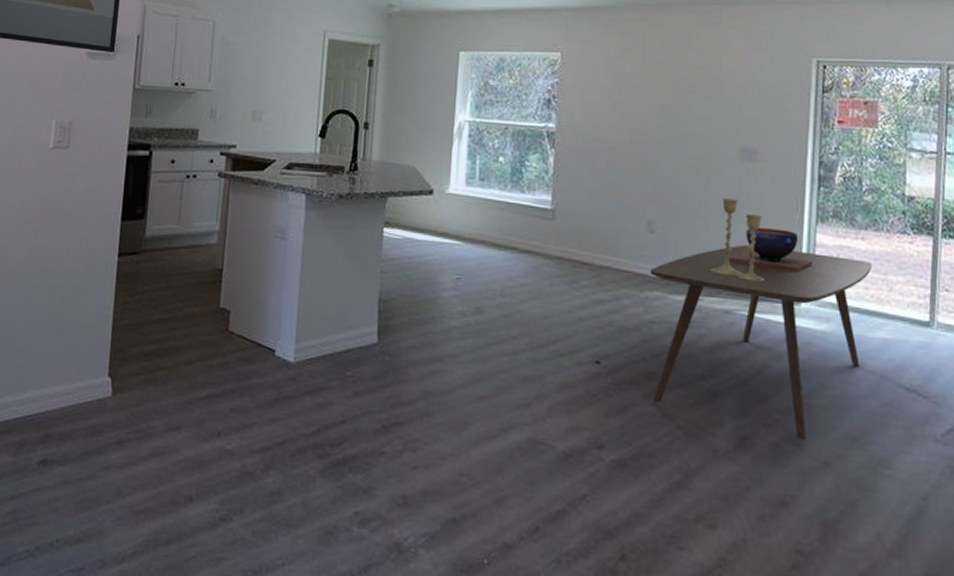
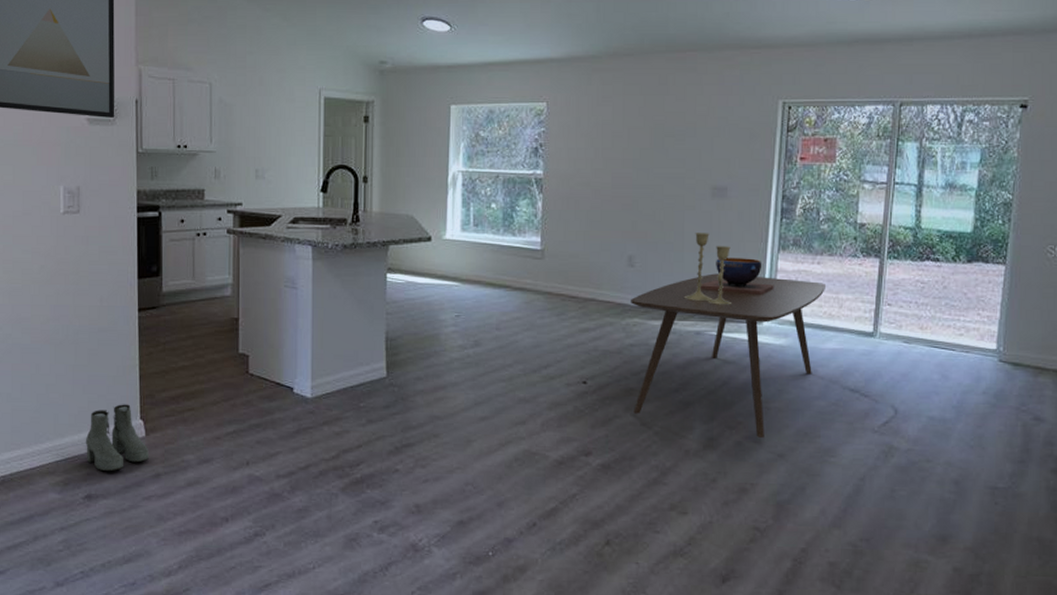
boots: none [47,358,114,435] -> present [85,404,149,472]

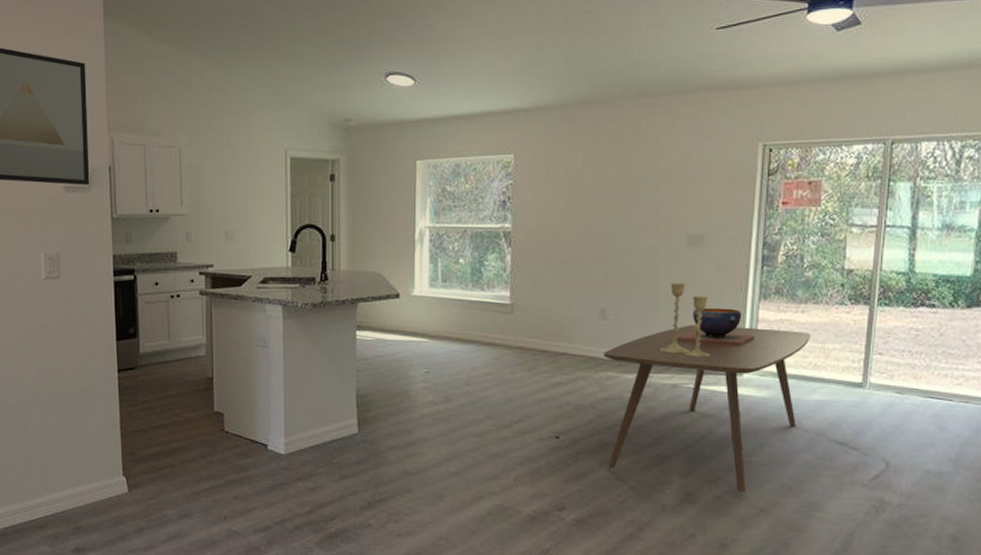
boots: present [85,404,149,472] -> none [72,461,132,526]

